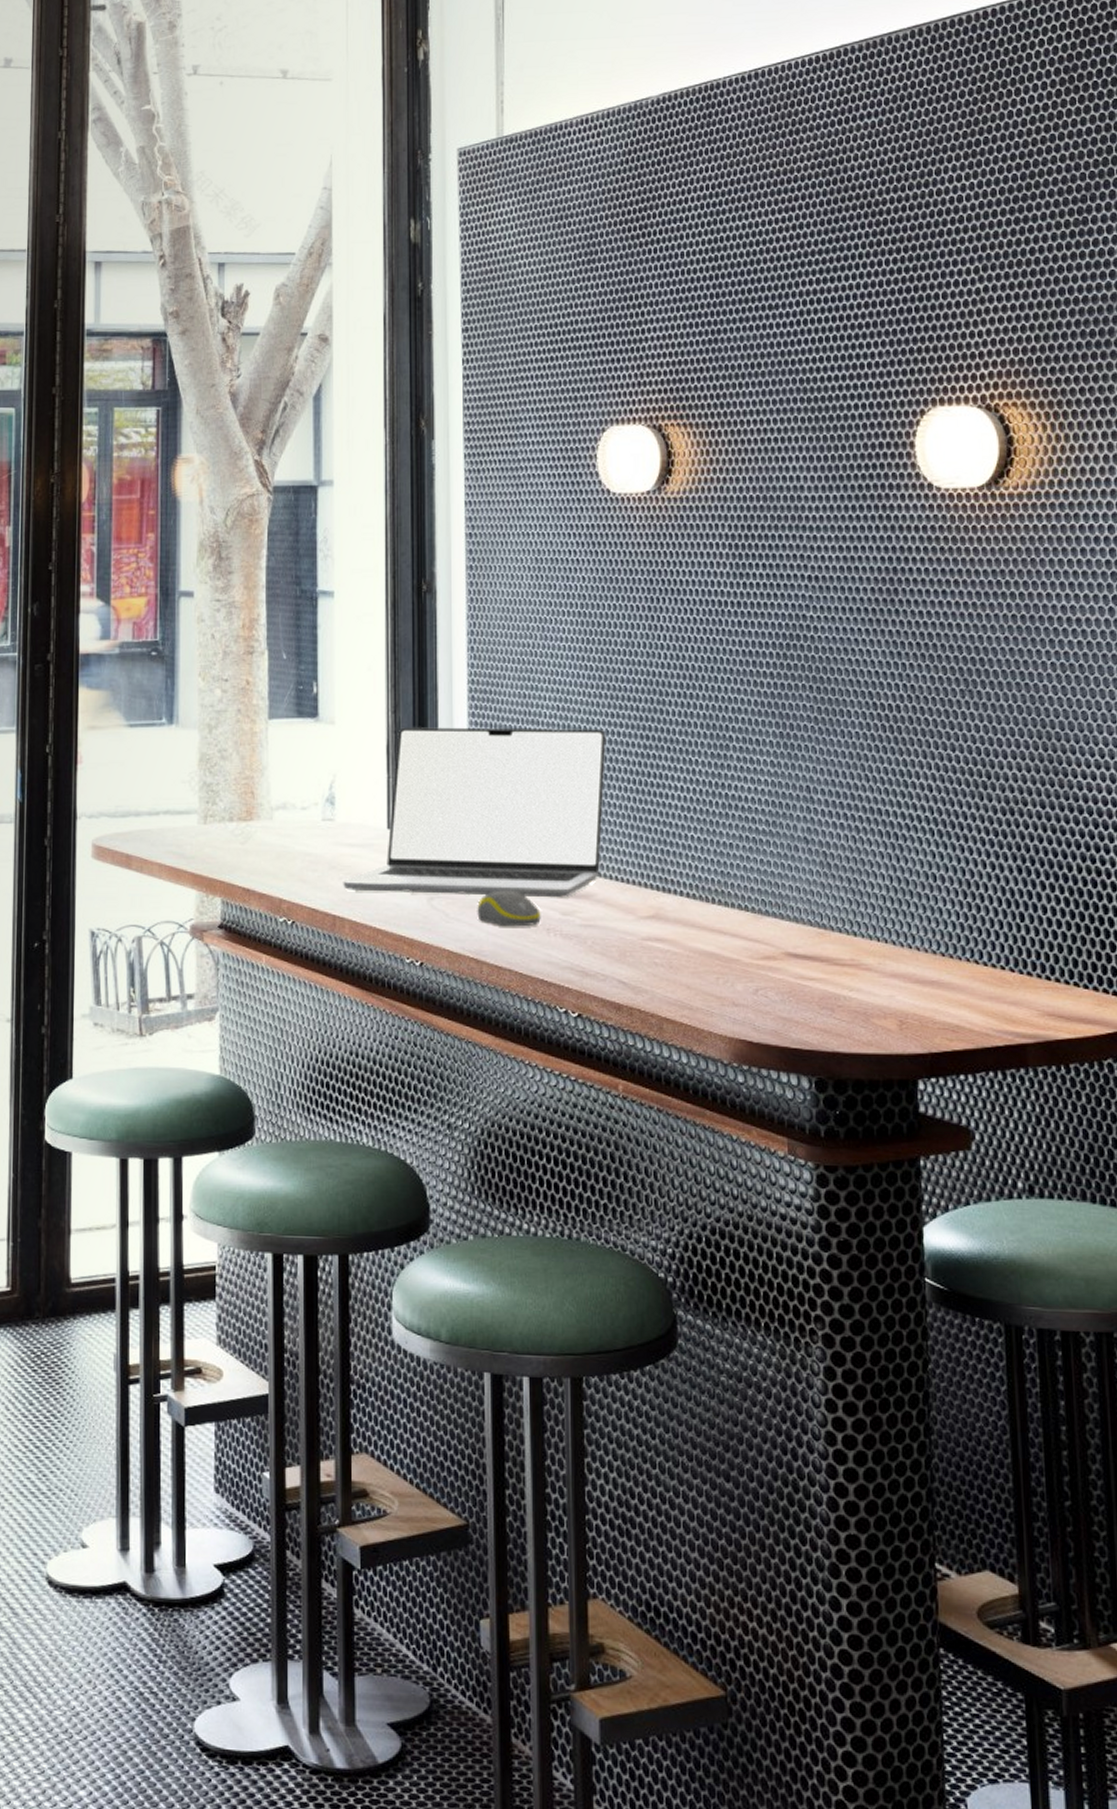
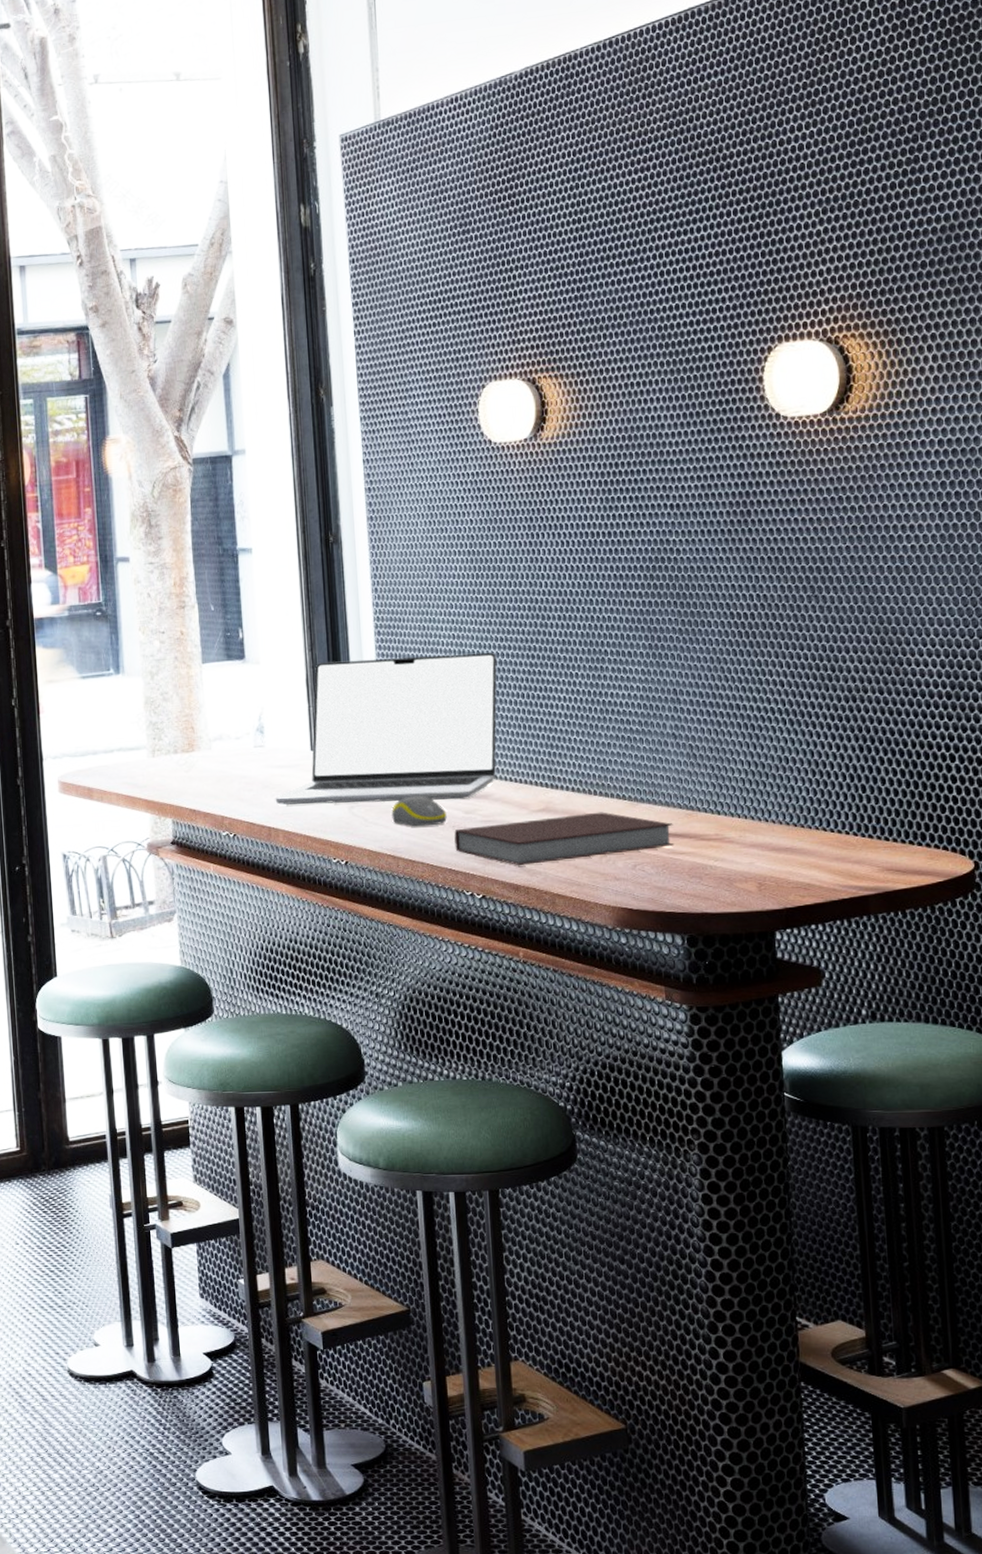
notebook: none [548,923,803,981] -> present [454,812,675,865]

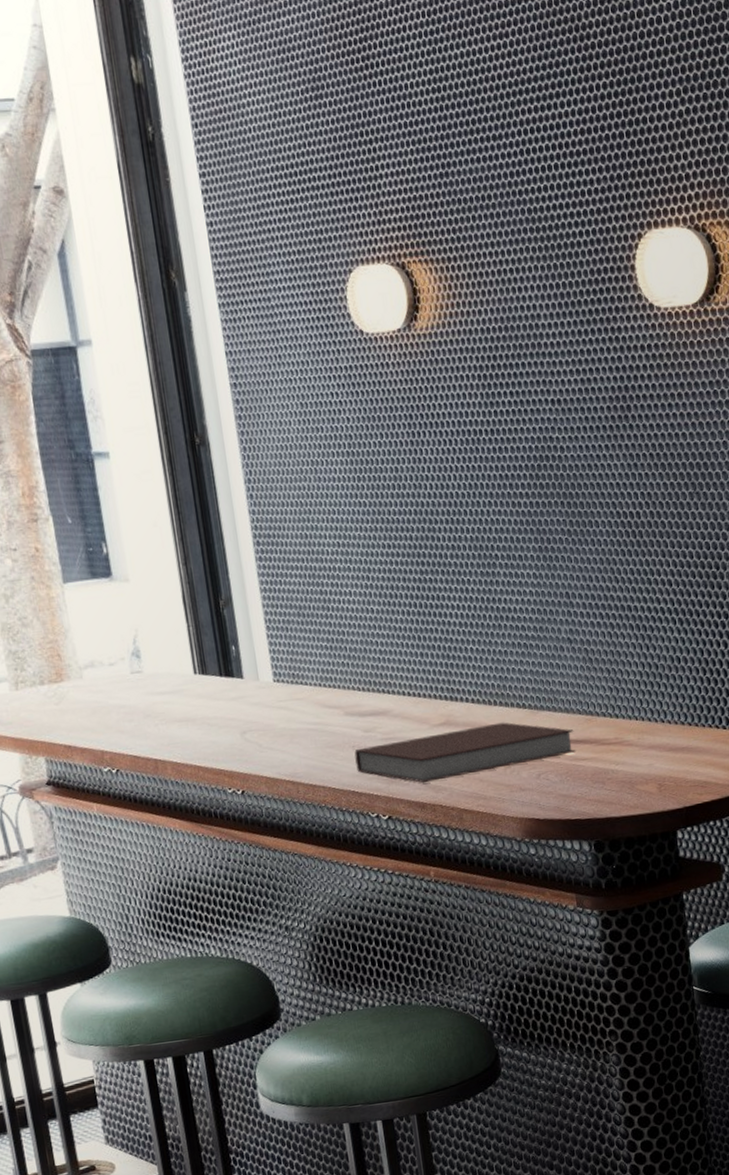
laptop: present [275,652,497,805] -> none [159,560,394,735]
computer mouse: present [391,796,447,827] -> none [287,716,346,749]

